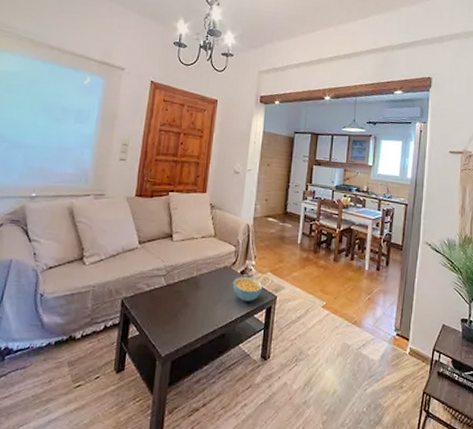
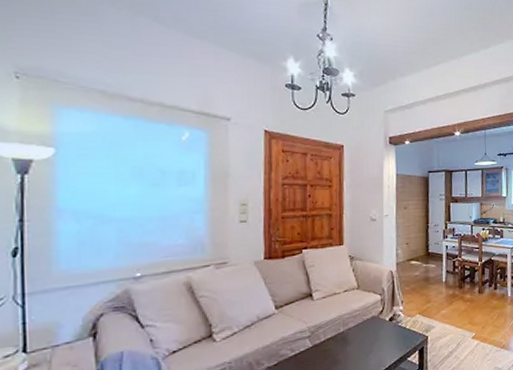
cereal bowl: present [232,277,263,302] -> none [382,322,413,348]

